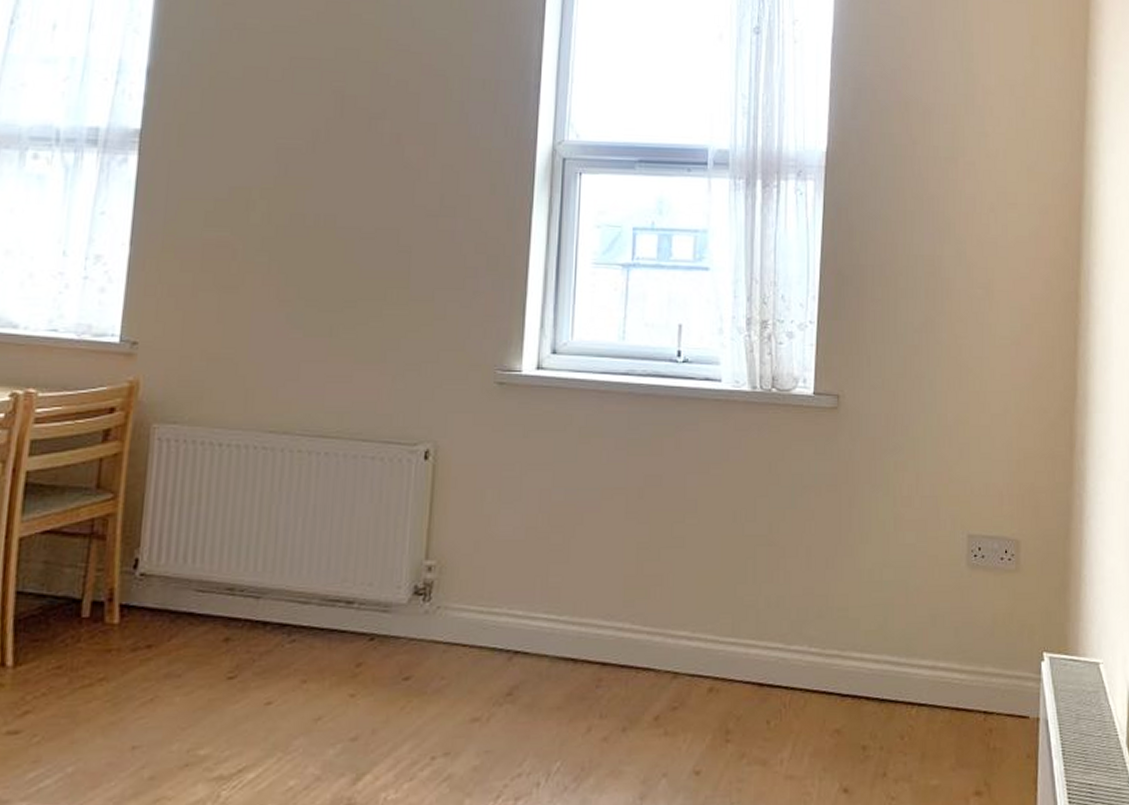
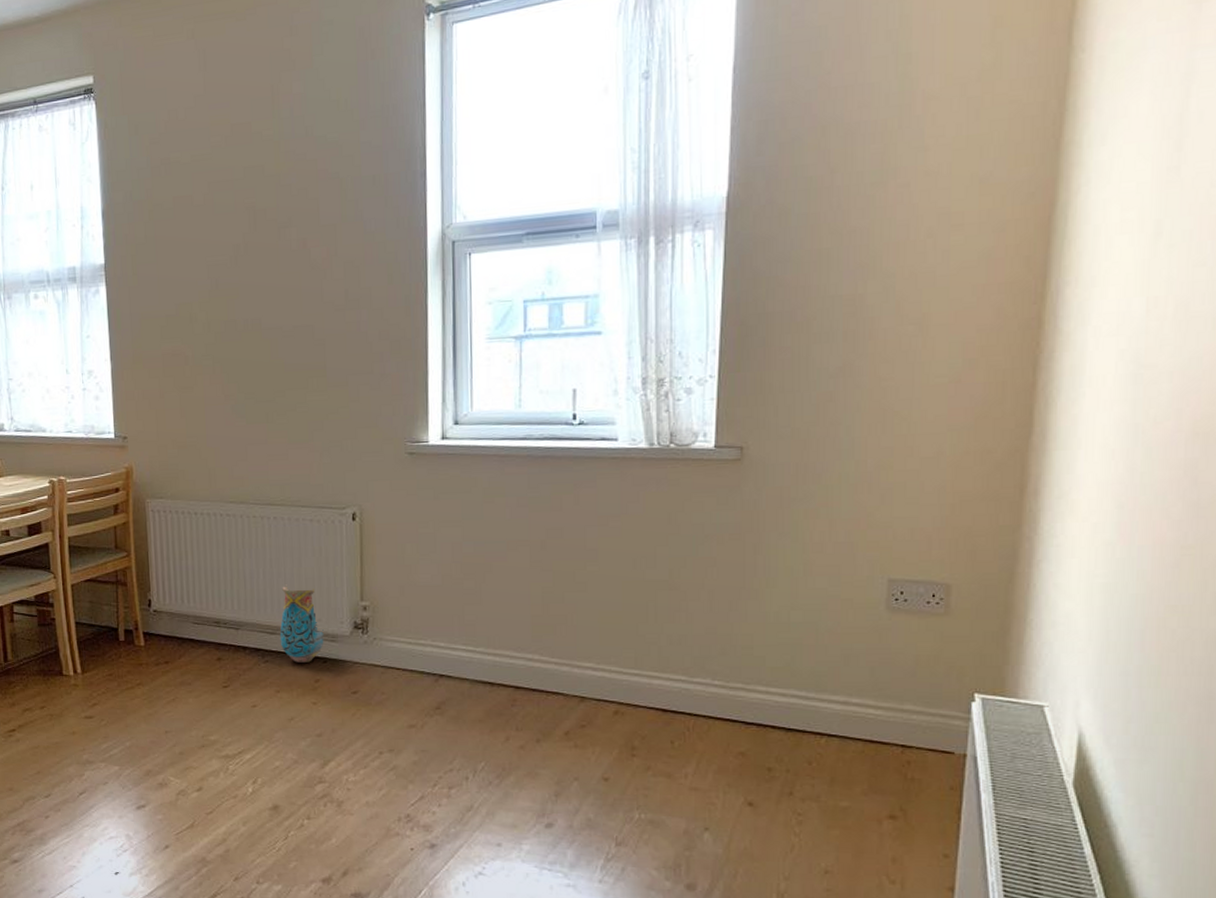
vase: none [314,538,374,641] -> present [279,584,324,663]

